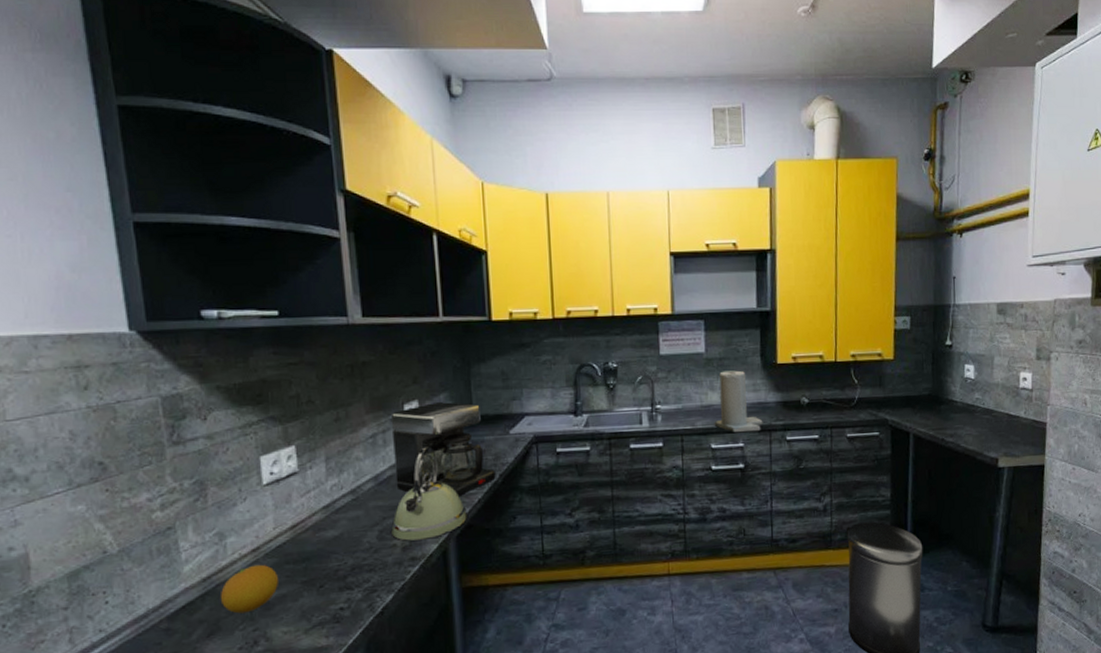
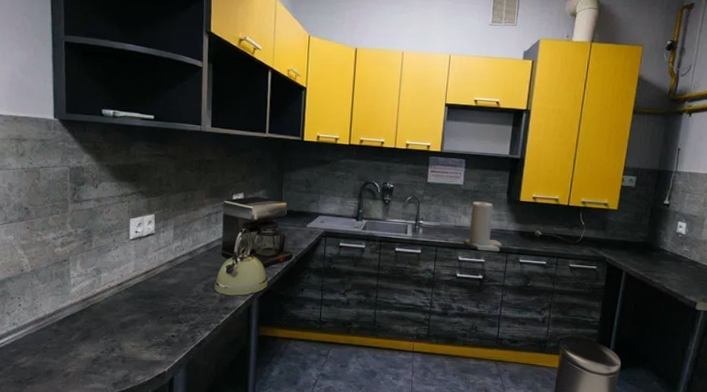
fruit: present [220,564,280,614] -> none [92,295,133,328]

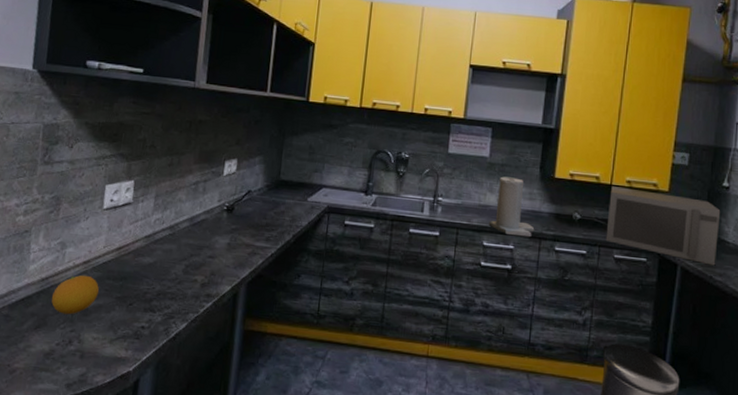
fruit: none [92,295,133,328] -> present [51,275,100,315]
kettle: present [213,228,269,297] -> none [195,200,260,282]
coffee maker: present [221,196,293,268] -> none [206,163,290,248]
microwave: none [562,206,661,271] -> present [605,186,721,266]

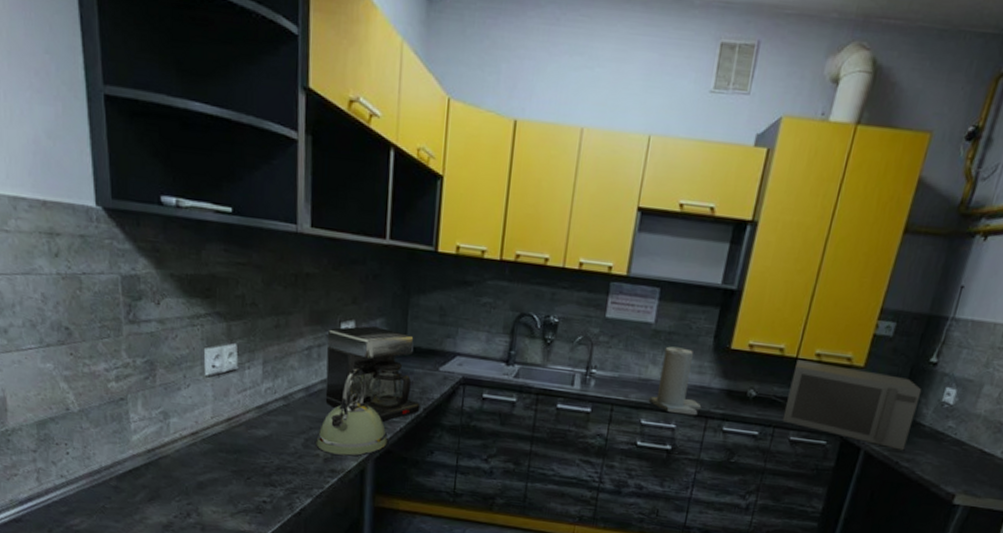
fruit: present [51,275,100,315] -> none [161,446,213,488]
kettle: none [195,200,260,282] -> present [316,368,388,457]
coffee maker: none [206,163,290,248] -> present [325,326,420,422]

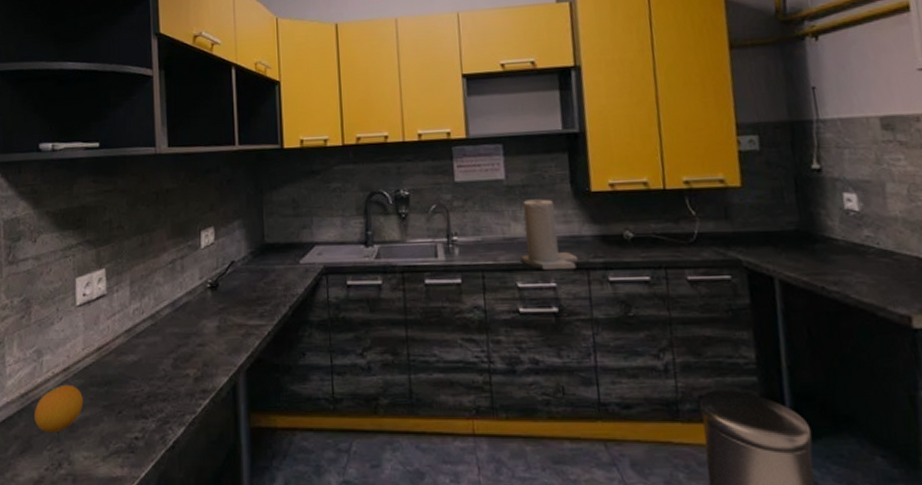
fruit: none [161,446,213,488] -> present [33,384,84,433]
kettle: present [316,368,388,457] -> none [185,274,257,373]
coffee maker: present [325,326,420,422] -> none [190,229,286,327]
microwave: present [782,359,922,451] -> none [665,190,825,273]

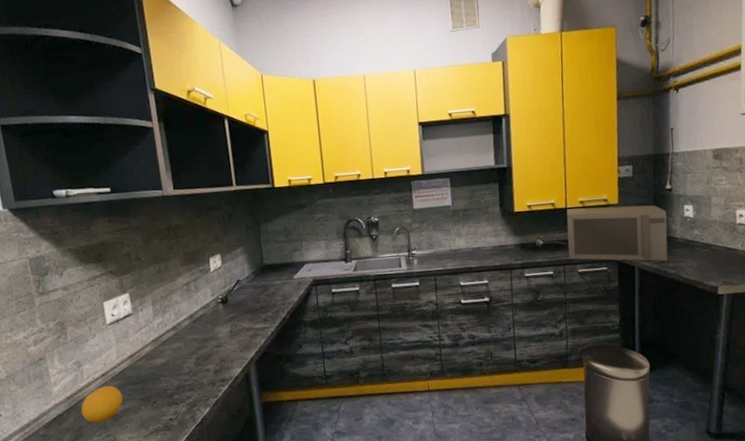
paper towel: present [519,199,579,271] -> none [462,219,504,272]
microwave: none [665,190,825,273] -> present [567,205,668,262]

